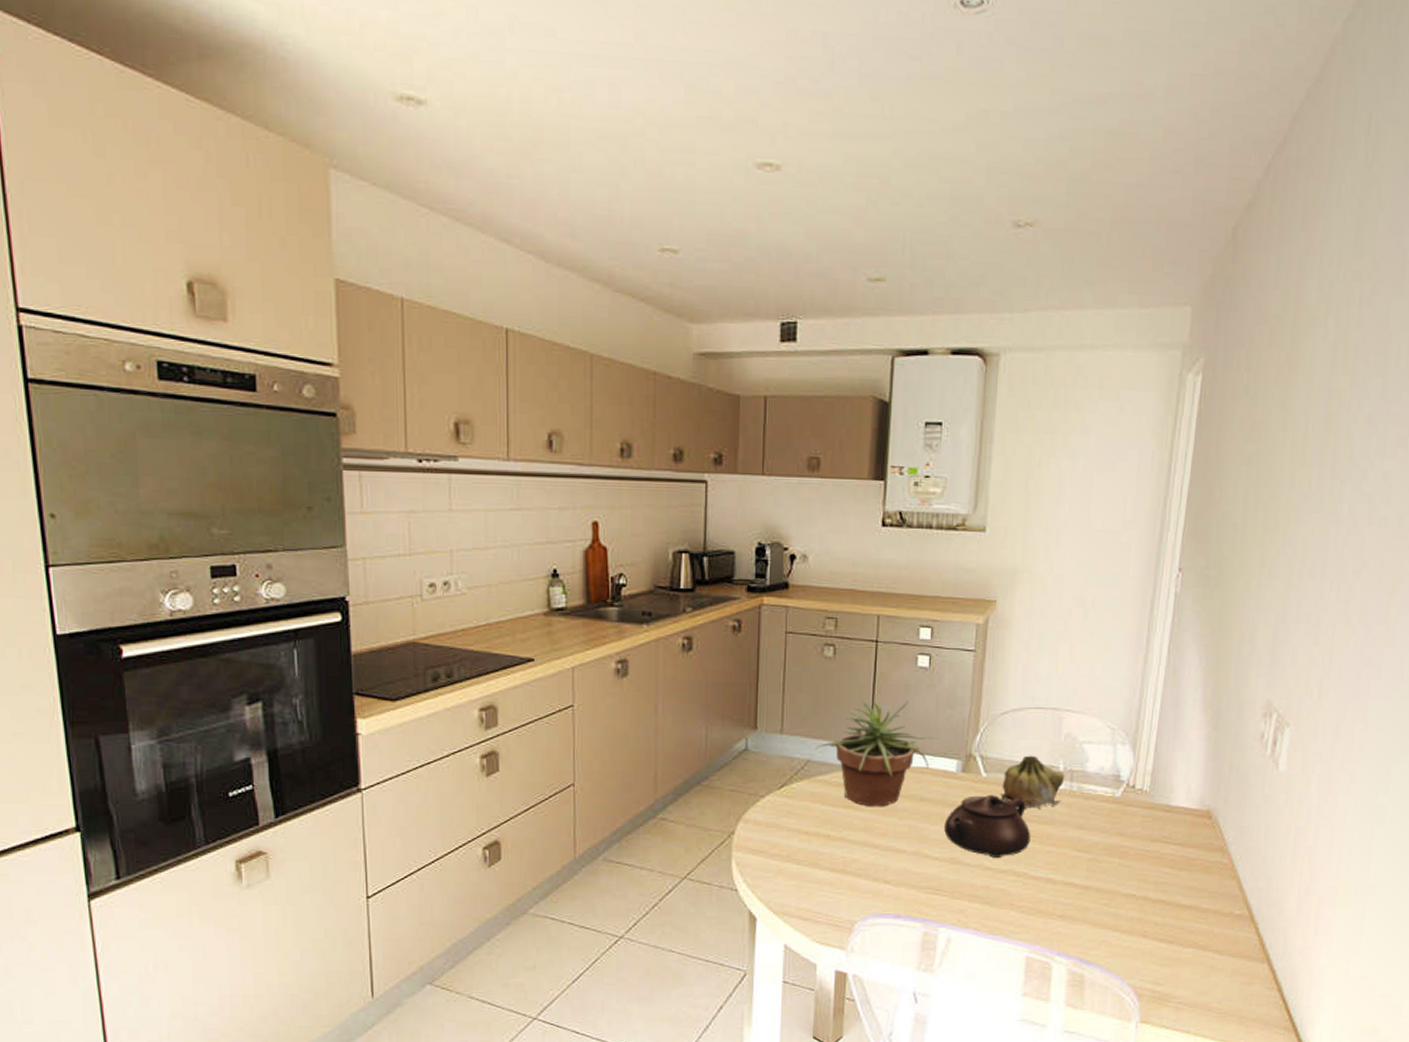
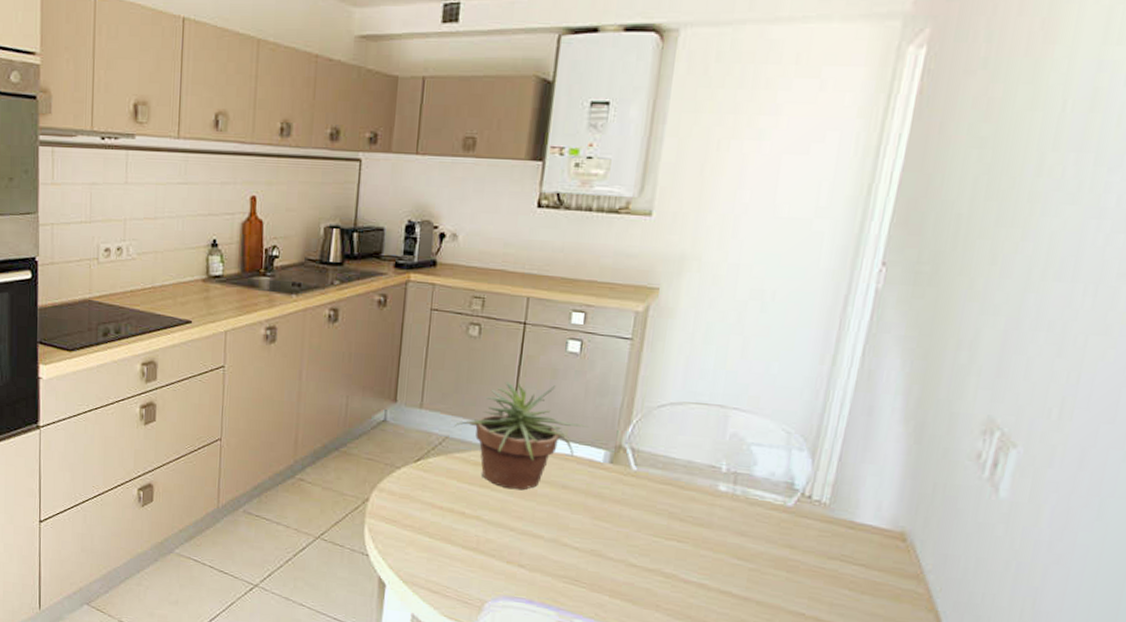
teapot: present [944,795,1031,858] -> none [586,488,684,556]
fruit: present [1000,755,1065,809] -> none [651,452,728,510]

